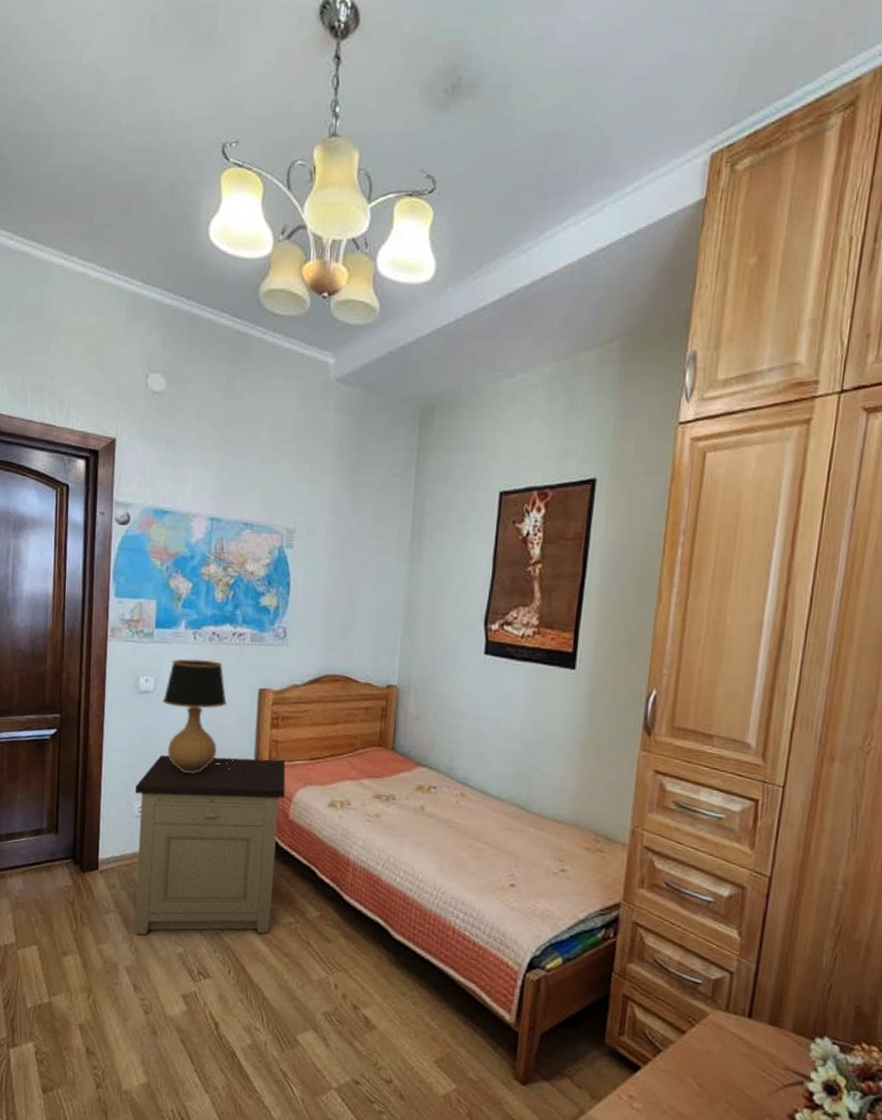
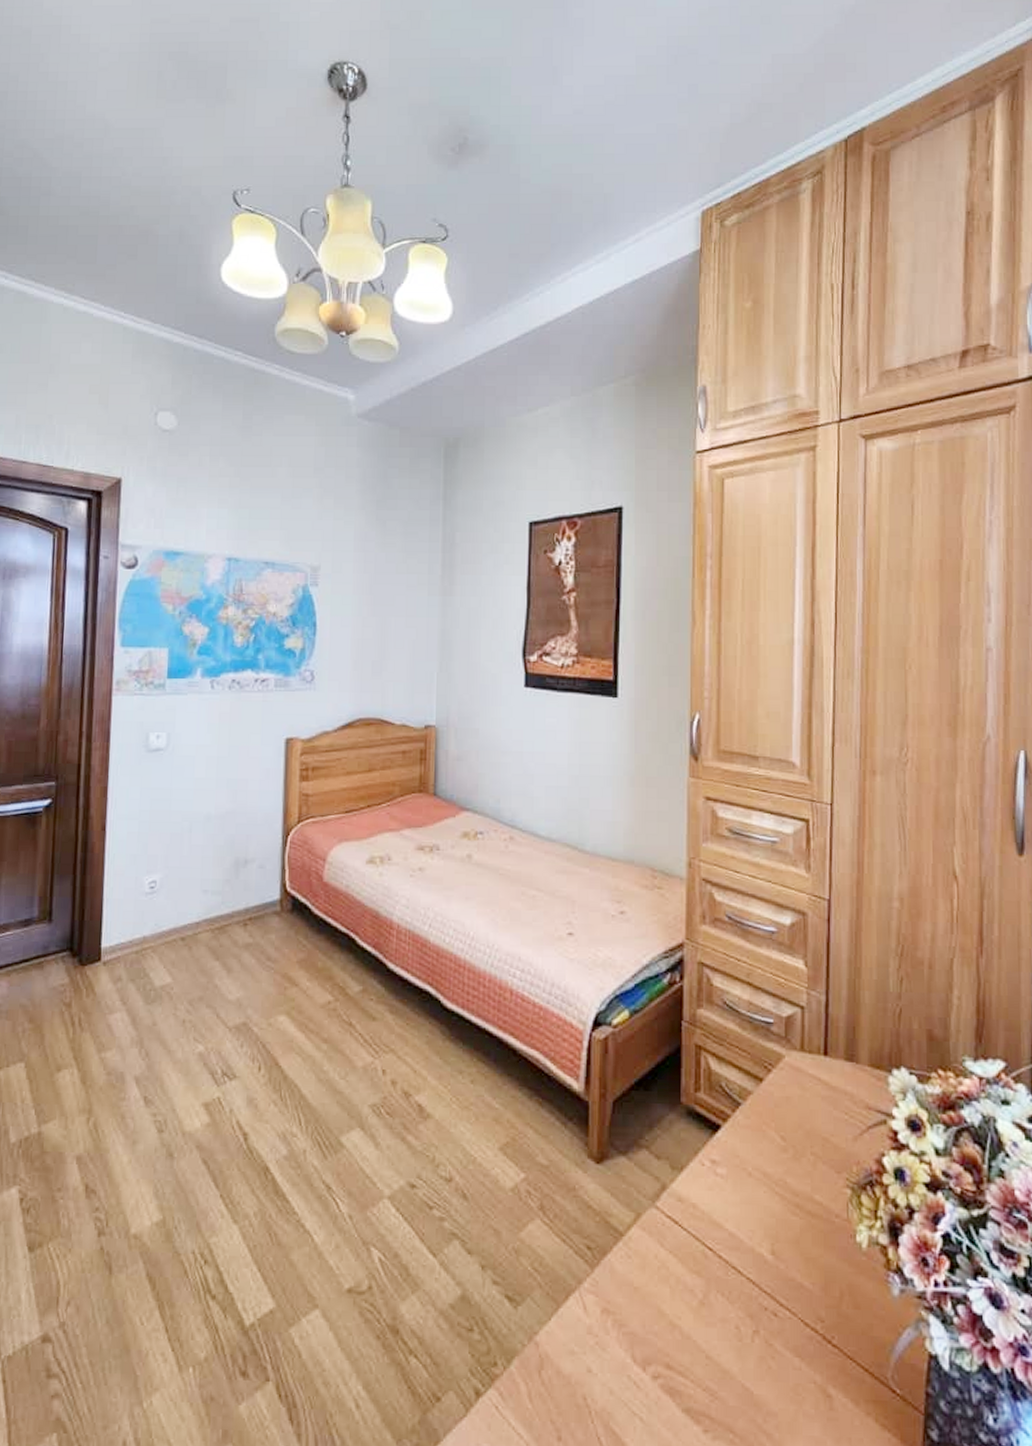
nightstand: present [135,755,286,935] -> none [145,815,318,1036]
table lamp: present [162,658,233,774] -> none [176,709,258,839]

